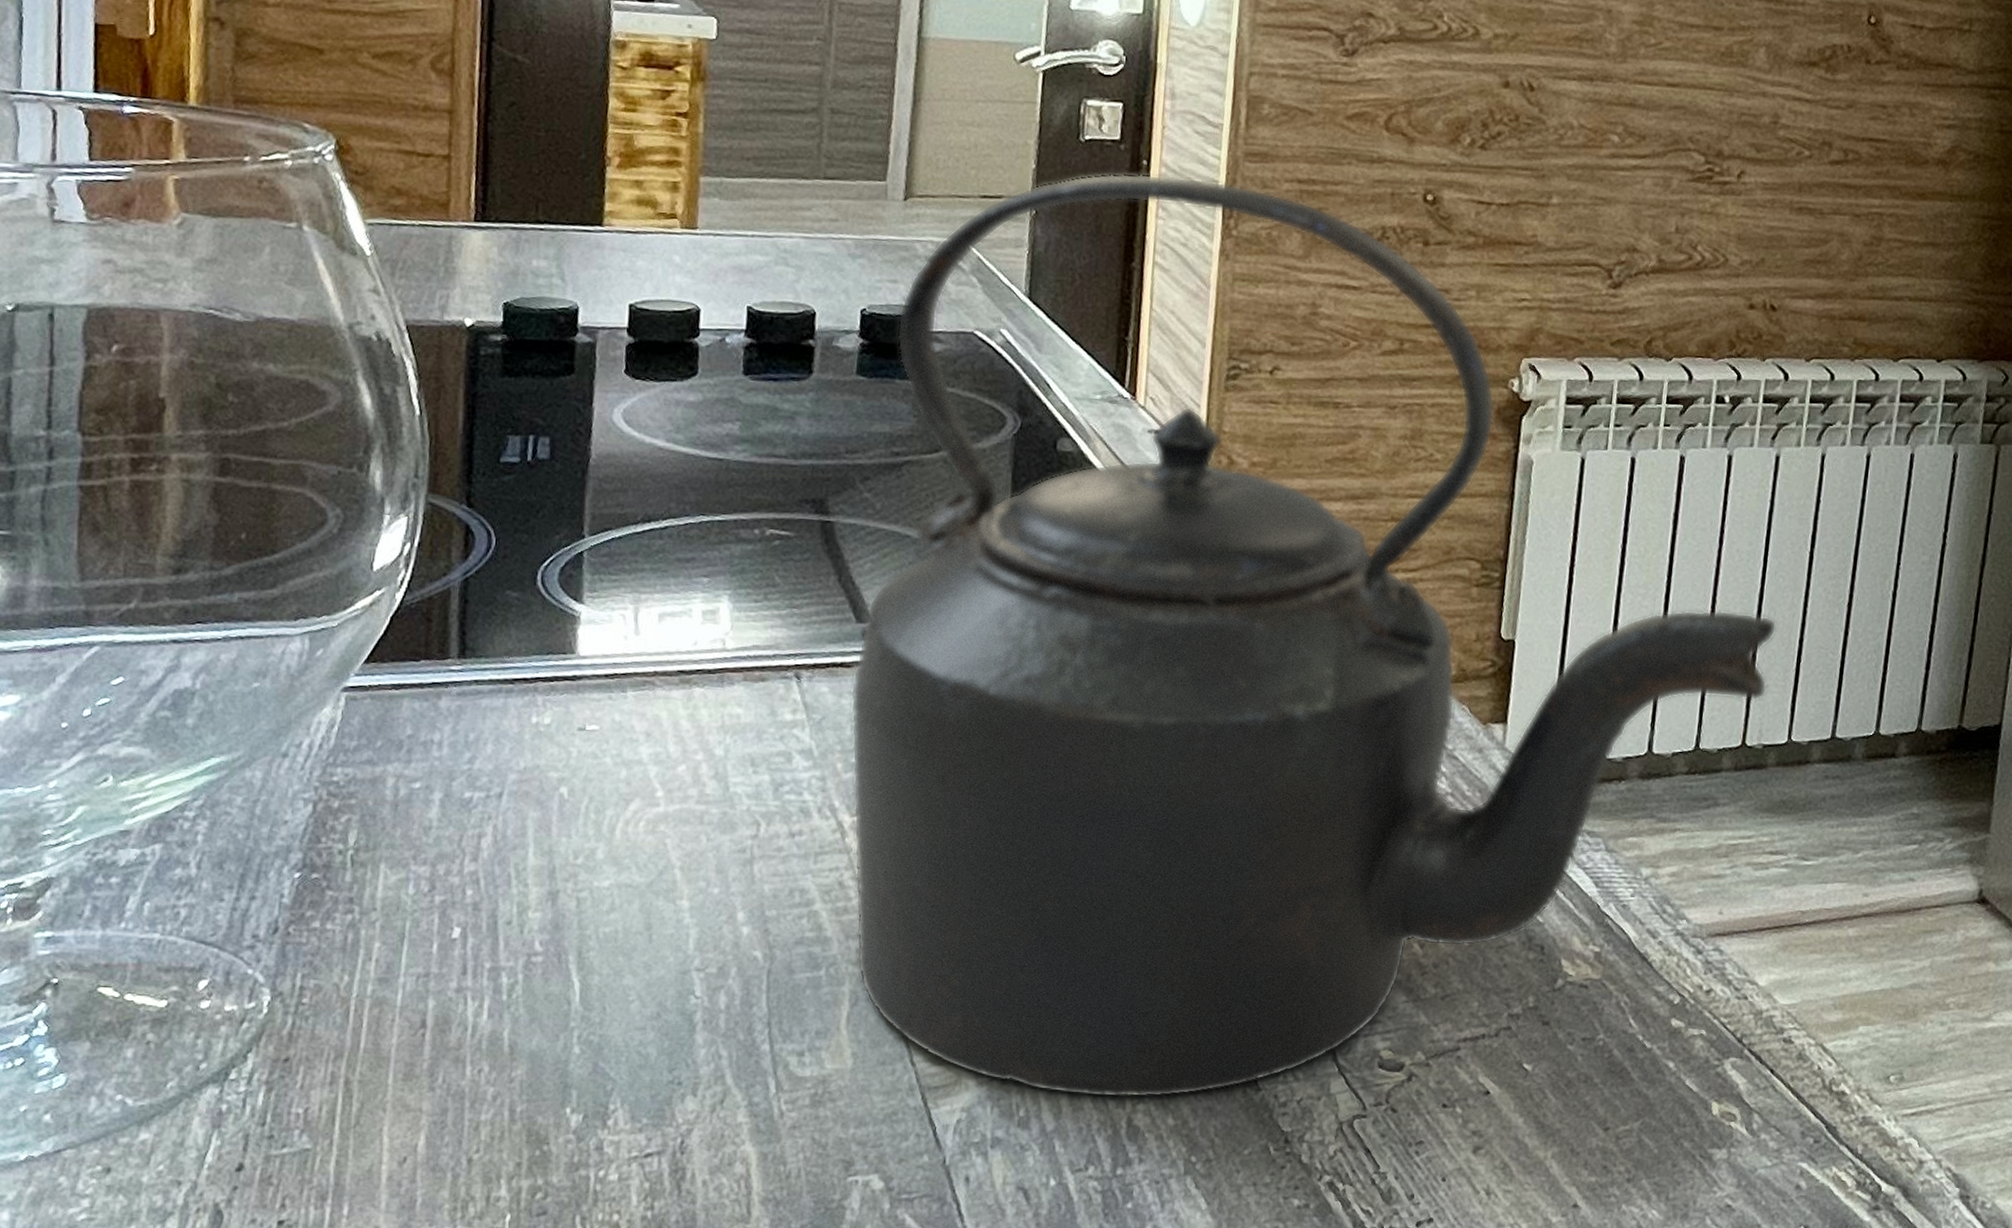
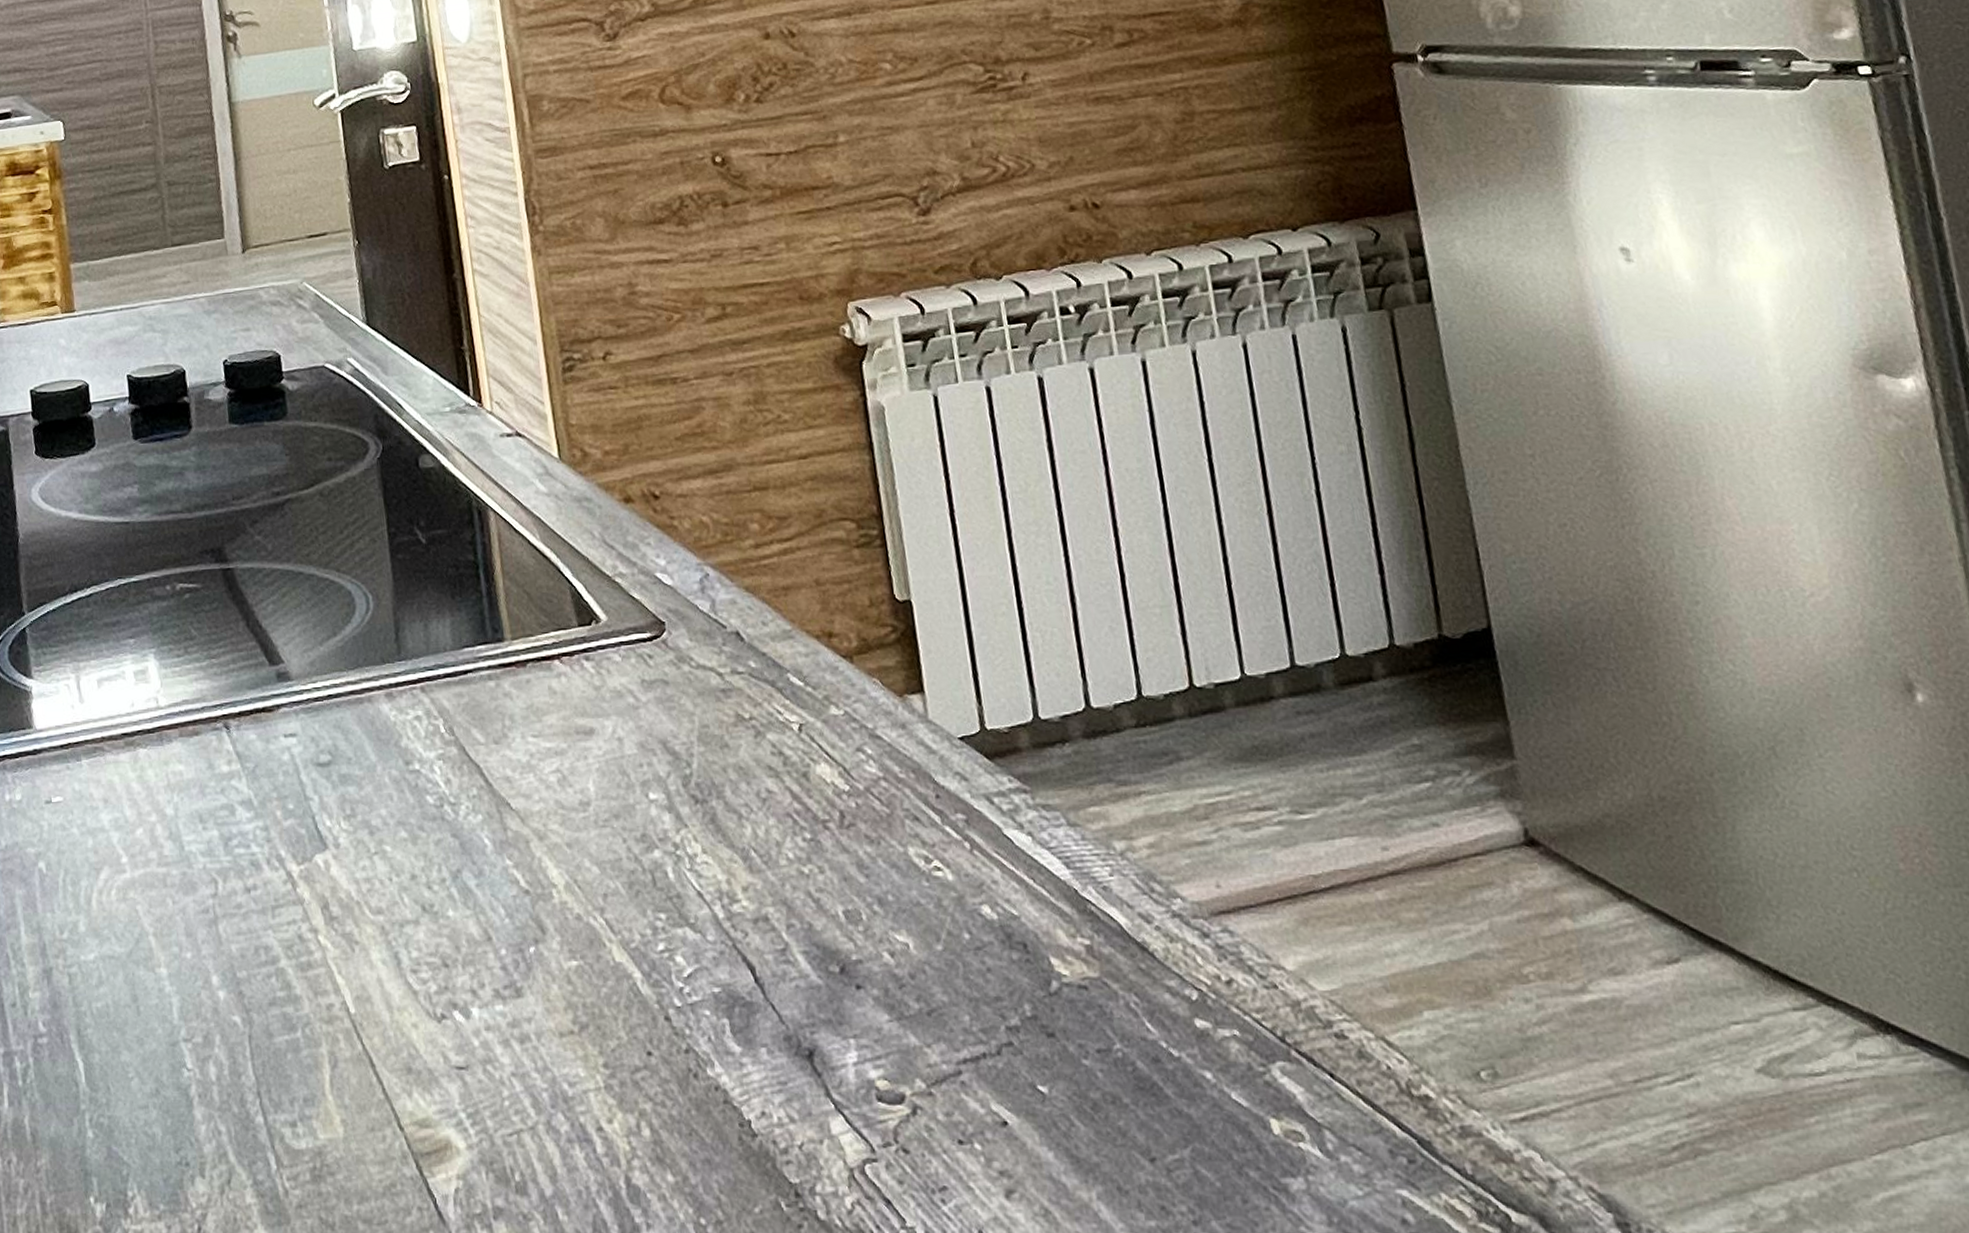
kettle: present [850,173,1777,1099] -> none [256,182,1202,1155]

